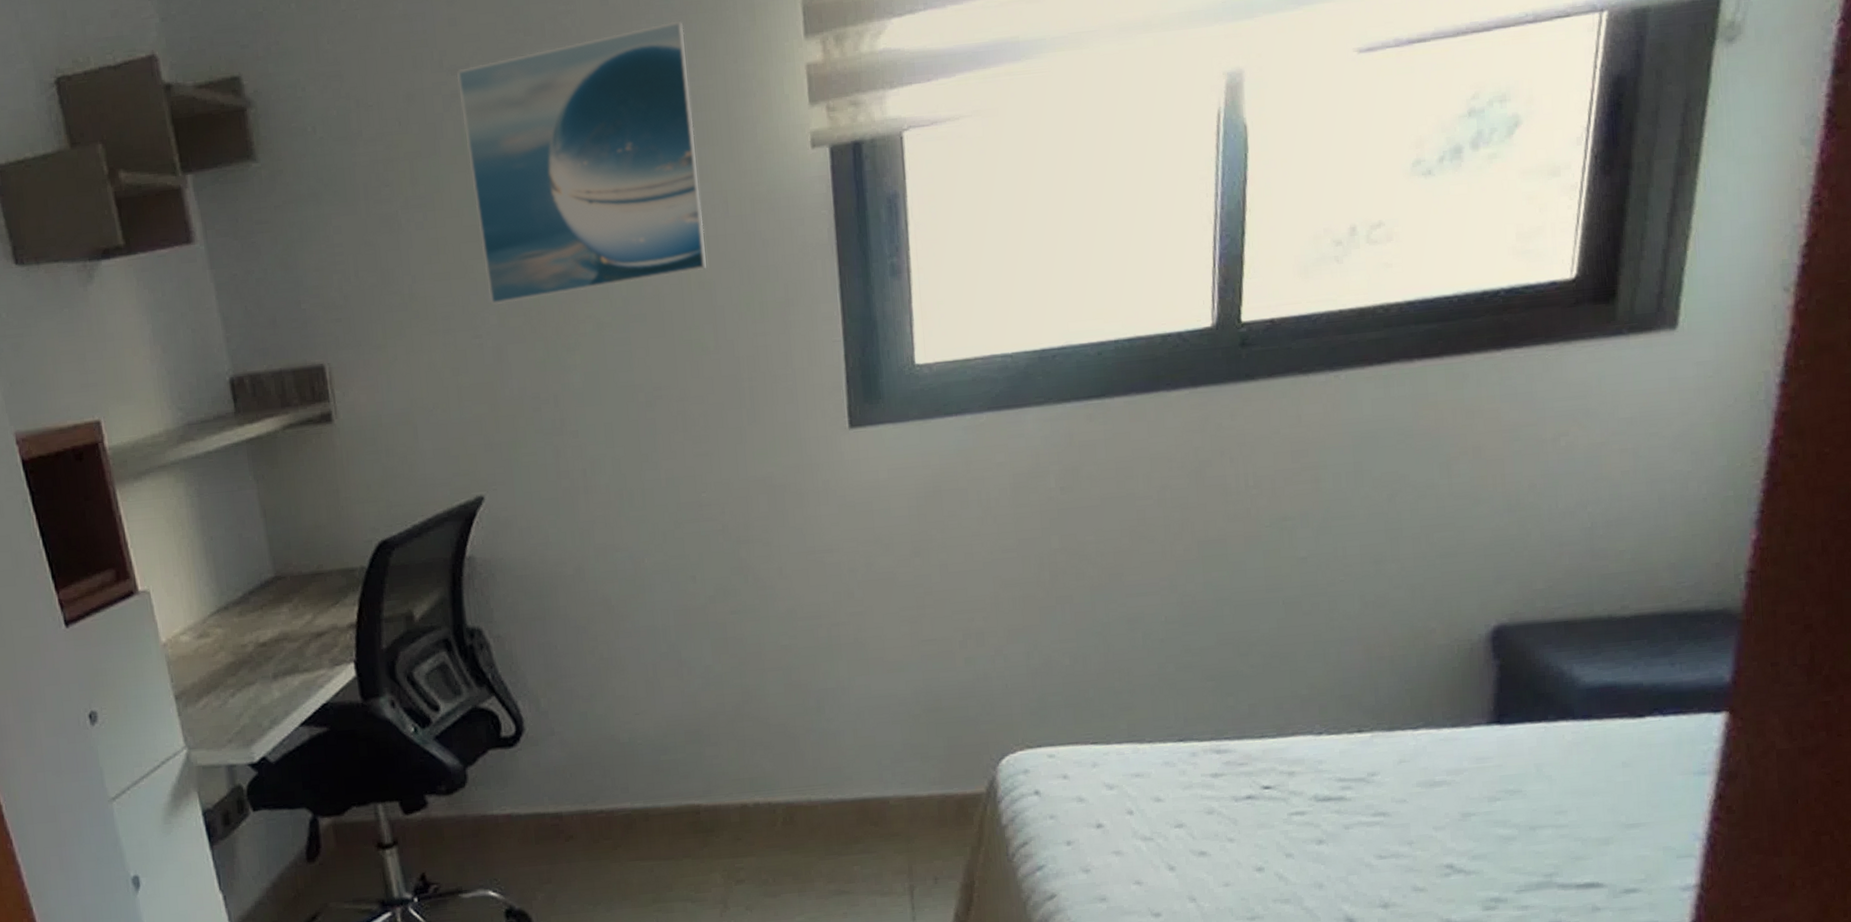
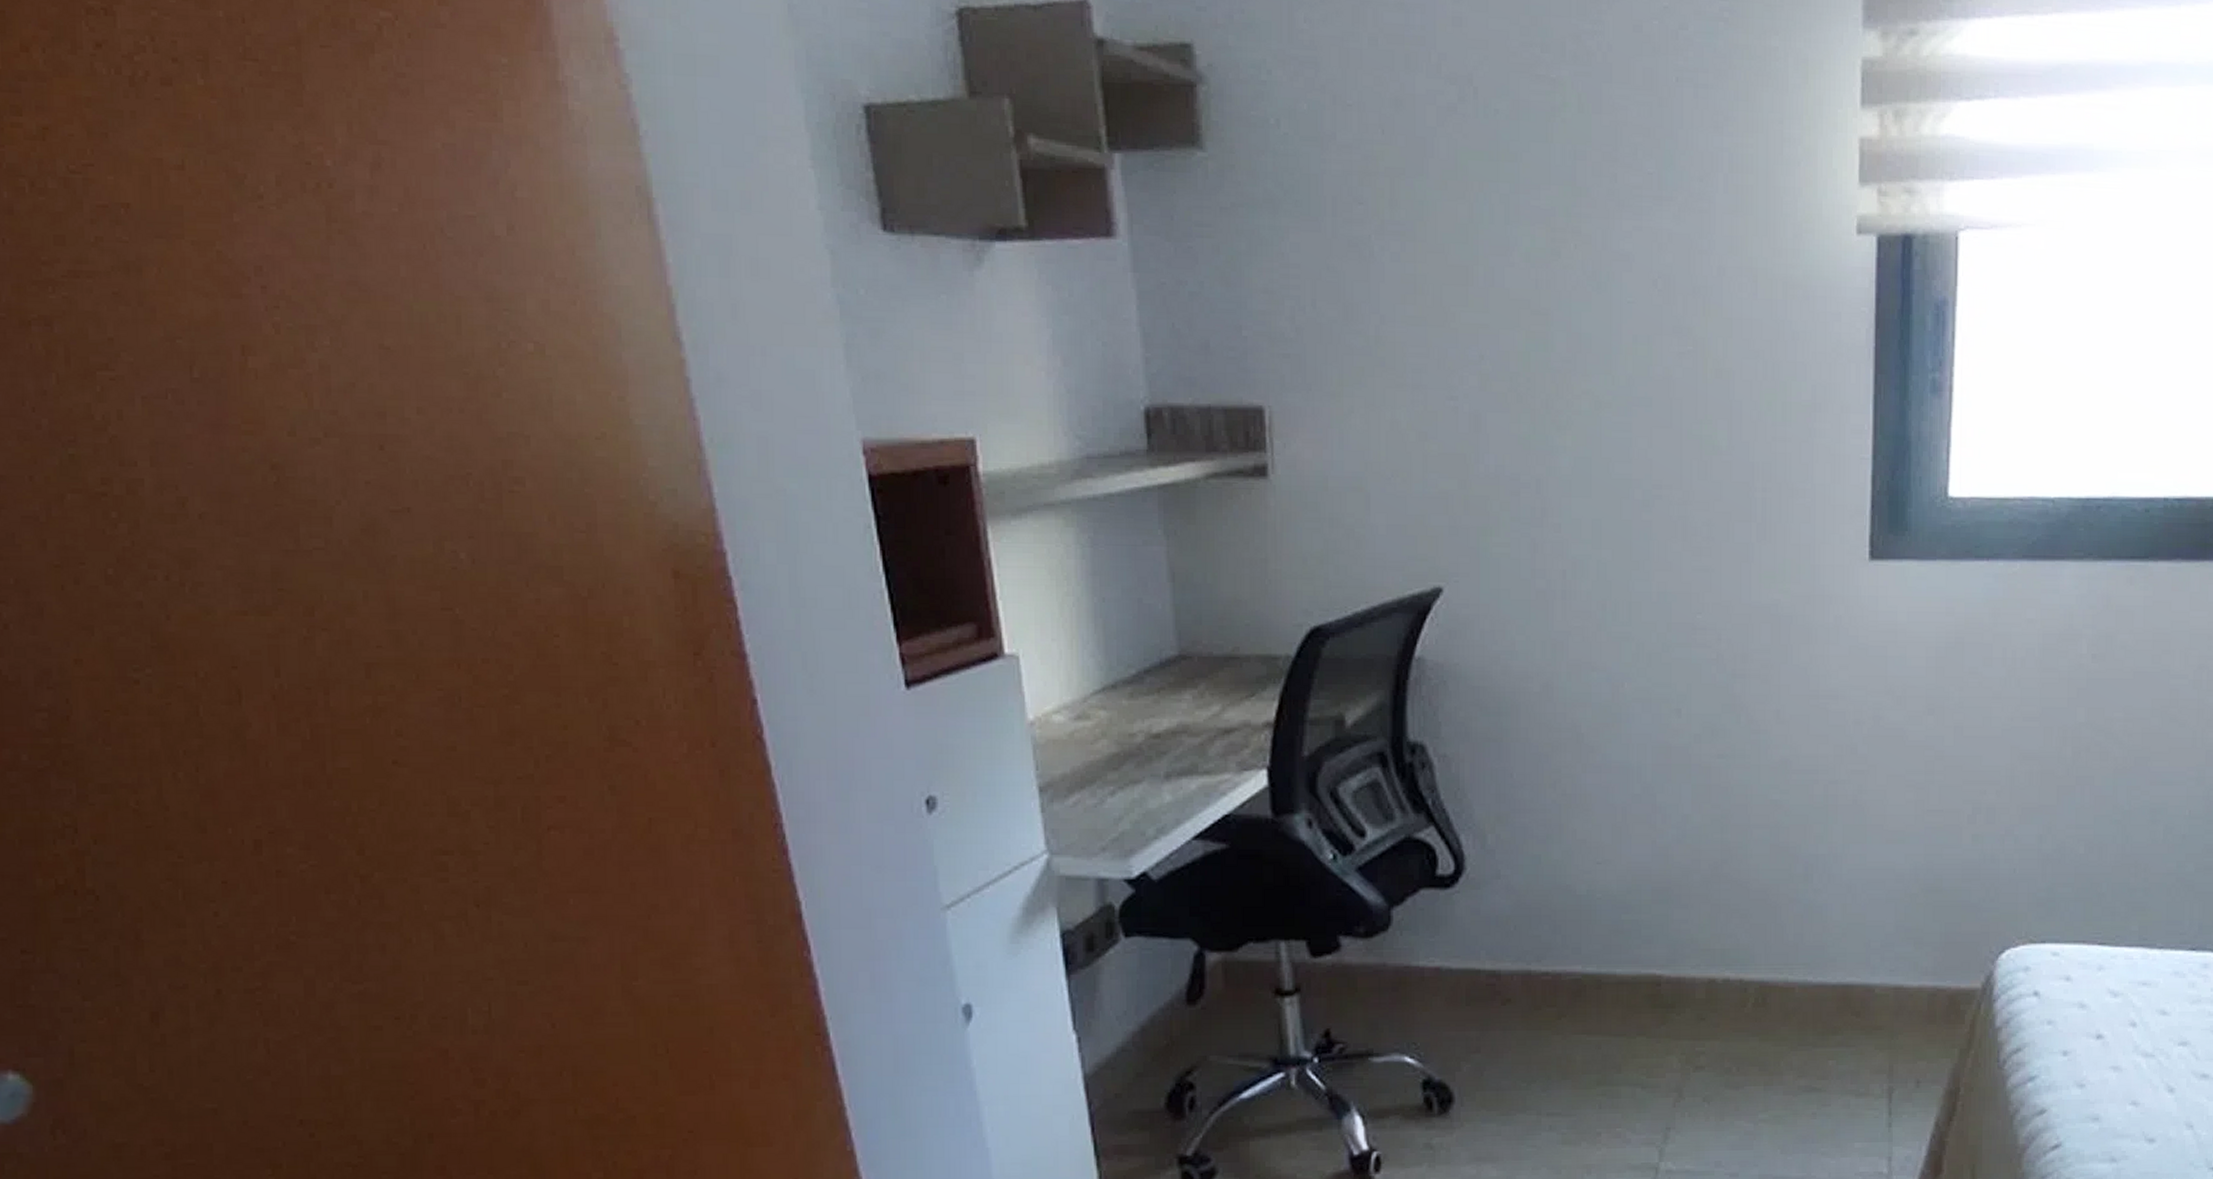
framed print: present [456,20,706,305] -> none [1456,63,1728,364]

